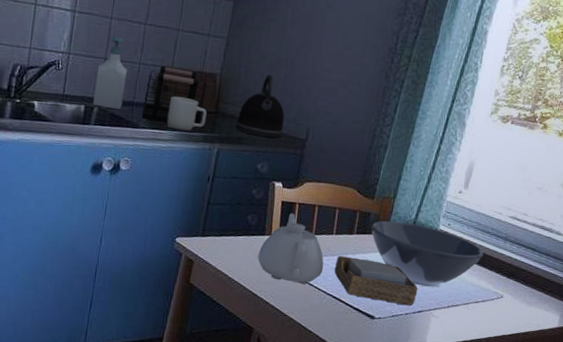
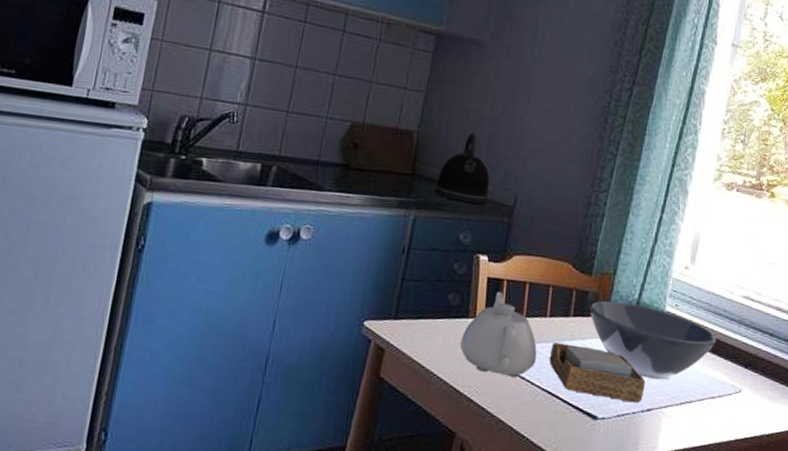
soap bottle: present [93,36,128,110] -> none [271,87,313,170]
dish rack: present [141,65,207,128] -> none [327,120,403,192]
mug: present [167,96,207,132] -> none [356,154,402,196]

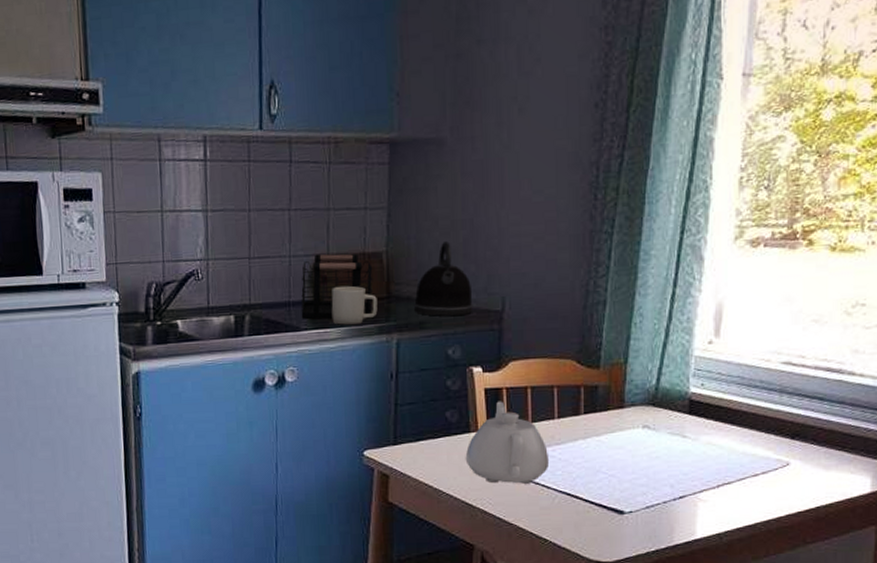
dish rack: none [327,120,403,192] -> present [301,254,374,320]
mug: none [356,154,402,196] -> present [331,285,378,326]
napkin holder: present [549,342,646,403] -> none [563,443,675,492]
bowl: present [589,300,716,380] -> none [601,390,754,466]

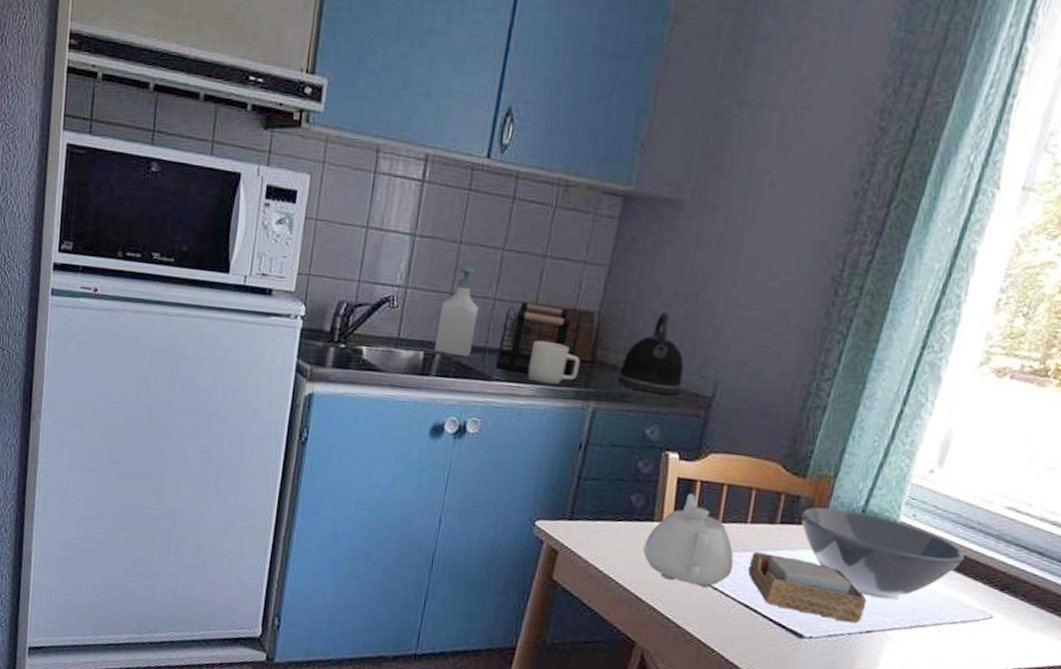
soap bottle: none [242,230,278,314] -> present [434,265,480,358]
napkin holder: none [563,443,675,492] -> present [747,552,867,624]
bowl: none [601,390,754,466] -> present [800,507,965,600]

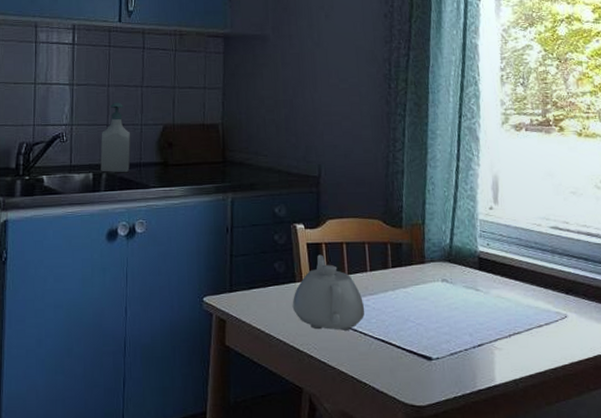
dish rack: present [495,301,582,381] -> none [150,123,211,180]
mug: present [527,340,580,386] -> none [175,151,215,185]
kettle: present [617,311,684,396] -> none [244,116,295,180]
napkin holder: present [747,552,867,624] -> none [376,294,473,341]
bowl: present [800,507,965,600] -> none [405,248,533,316]

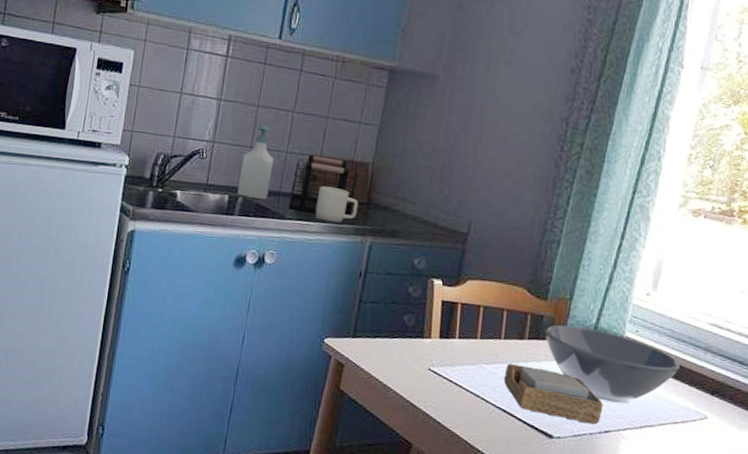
dish rack: none [150,123,211,180] -> present [288,154,359,220]
mug: none [175,151,215,185] -> present [315,185,358,224]
teapot: present [292,254,365,331] -> none [415,314,492,395]
napkin holder: none [376,294,473,341] -> present [503,363,604,425]
bowl: none [405,248,533,316] -> present [544,325,680,404]

